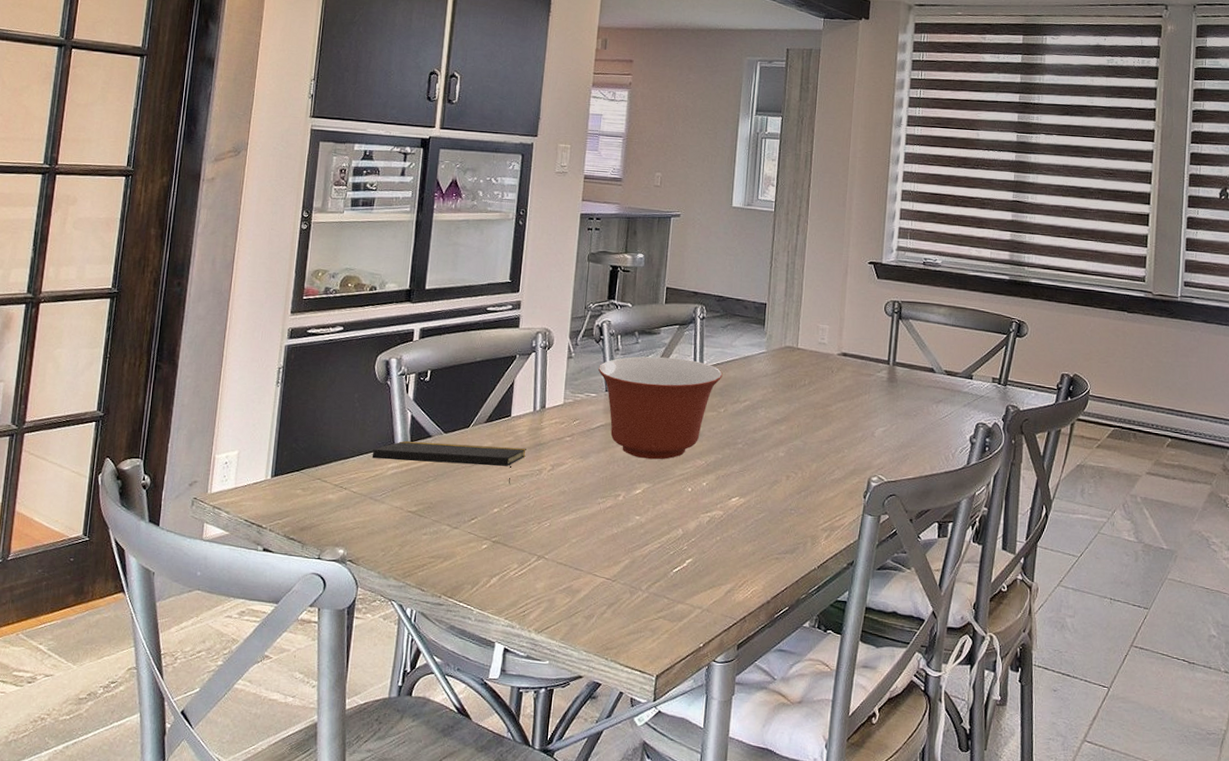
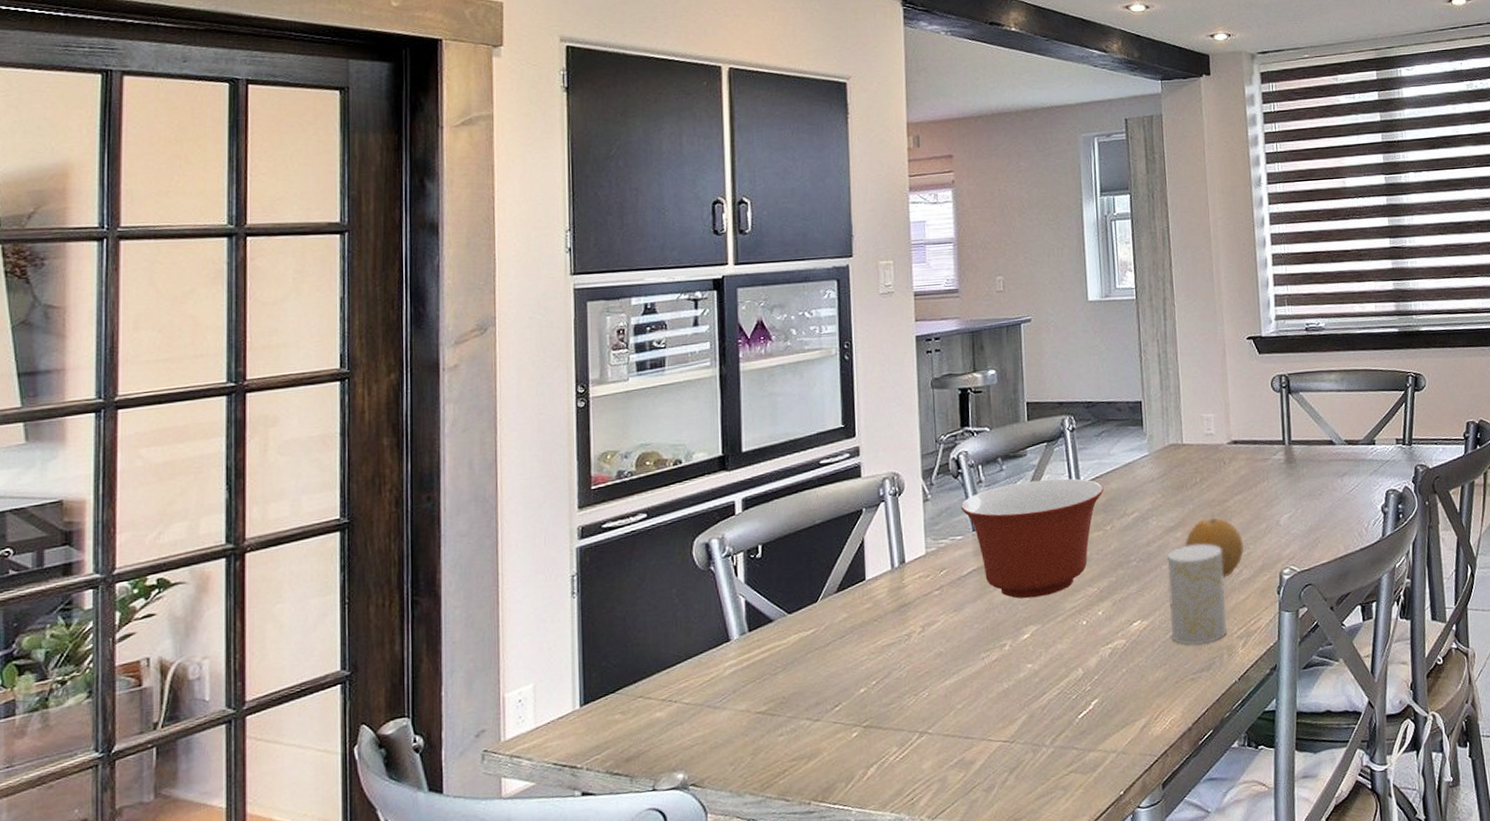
notepad: present [371,441,526,485] -> none [703,612,890,660]
cup: none [763,438,819,529] -> present [1167,544,1227,645]
fruit: none [786,418,839,474] -> present [1184,517,1243,578]

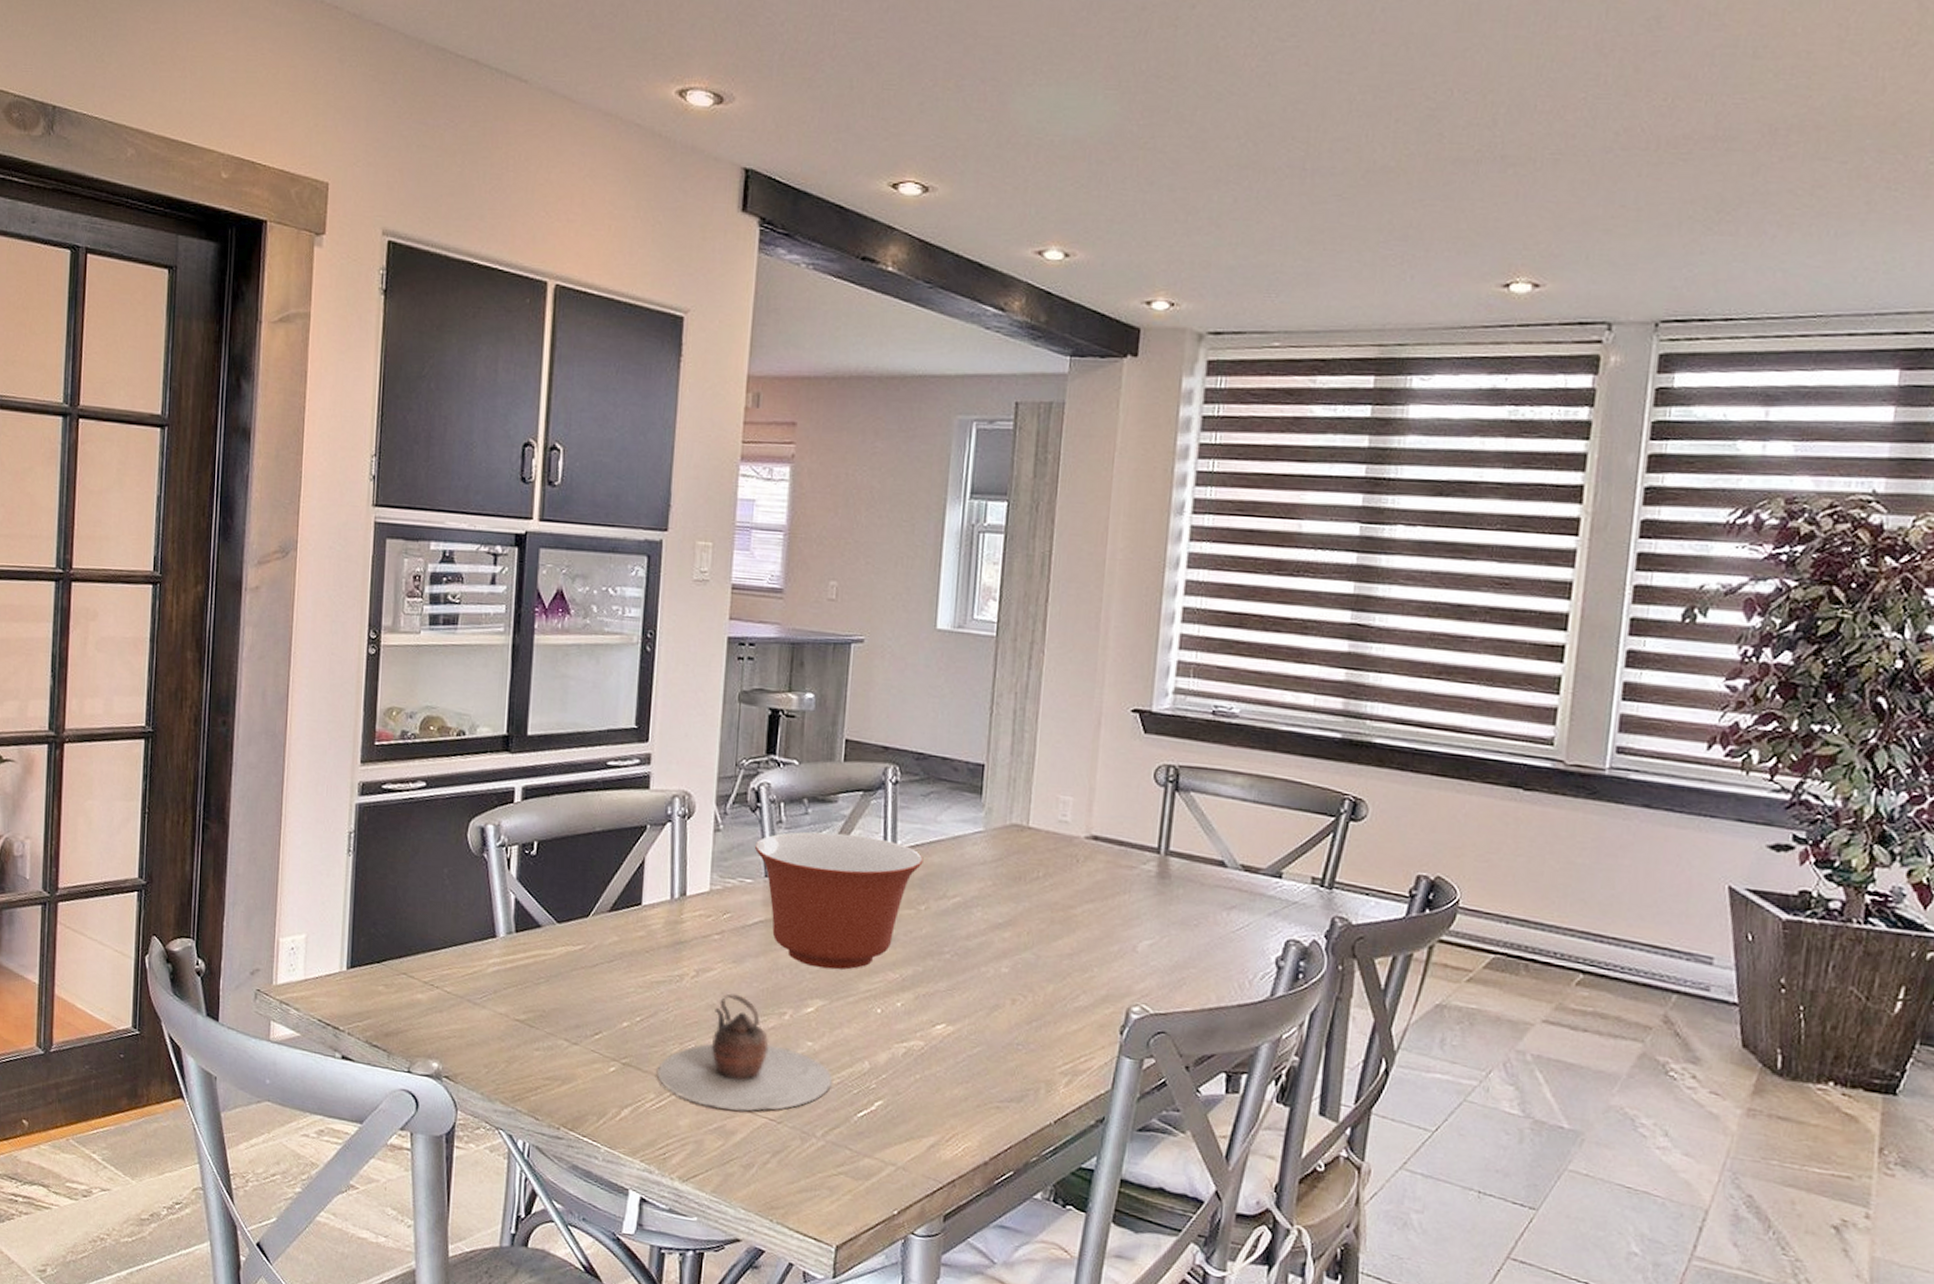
teapot: none [897,638,1053,745] -> present [658,993,832,1111]
cup: present [1167,544,1227,645] -> none [979,949,1058,1071]
fruit: present [1184,517,1243,578] -> none [1011,923,1086,999]

